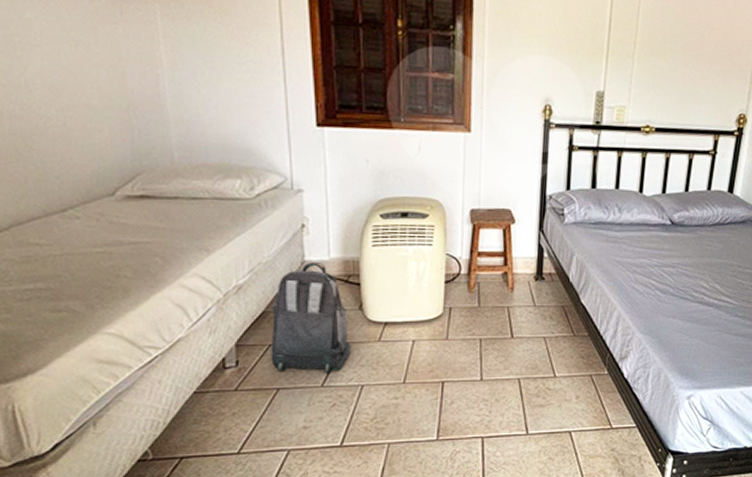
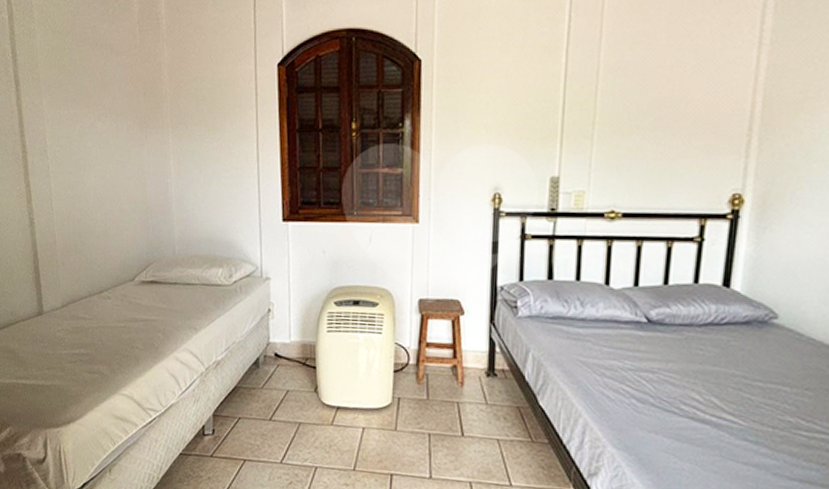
backpack: present [271,261,352,374] -> none [240,343,307,452]

